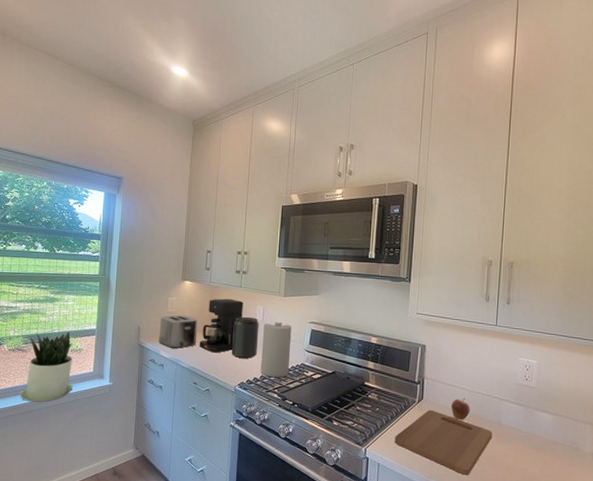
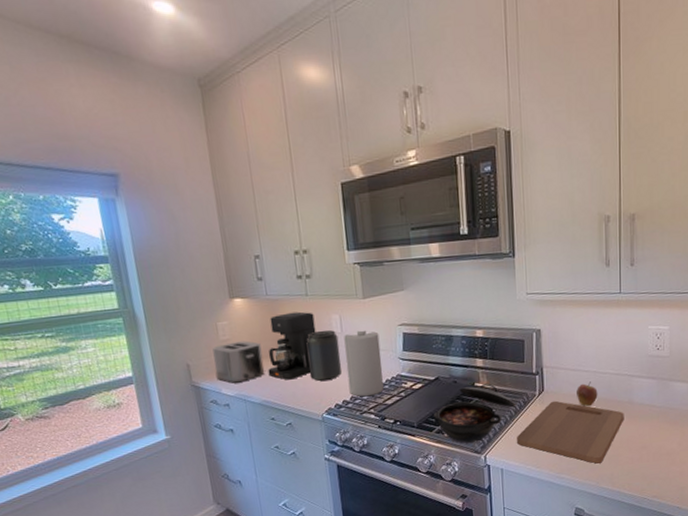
planter: present [20,332,73,403] -> none [50,385,122,476]
cooking pot: none [326,384,398,435] -> present [433,383,516,443]

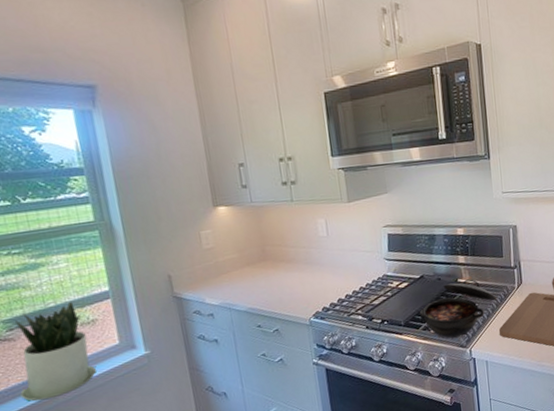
planter: none [50,385,122,476] -> present [15,302,96,402]
toaster: present [212,341,265,384] -> none [195,248,251,293]
coffee maker: present [268,311,316,380] -> none [253,217,302,286]
soda can: present [306,329,342,381] -> none [292,234,328,285]
paper towel holder: present [344,330,384,397] -> none [330,233,370,299]

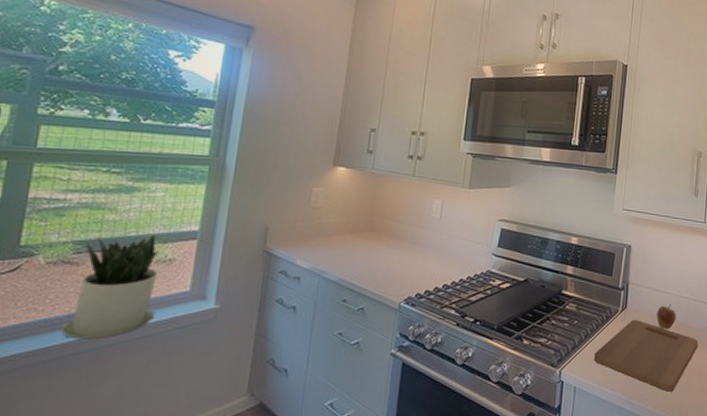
cooking pot: present [419,279,498,338] -> none [515,292,599,354]

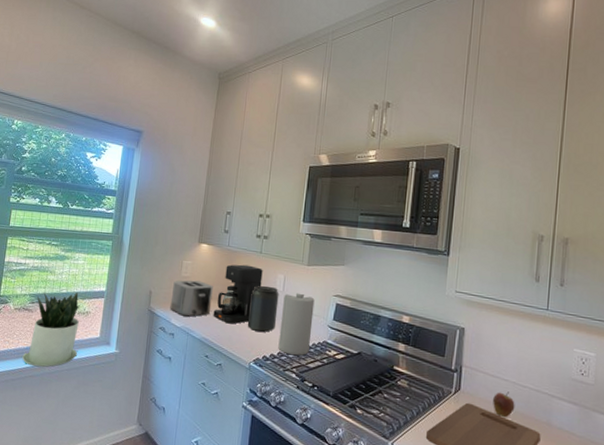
toaster: none [294,211,353,256] -> present [170,280,213,317]
coffee maker: none [353,190,416,260] -> present [213,264,263,324]
soda can: none [396,213,436,266] -> present [247,285,279,332]
paper towel holder: none [434,219,477,290] -> present [278,293,315,356]

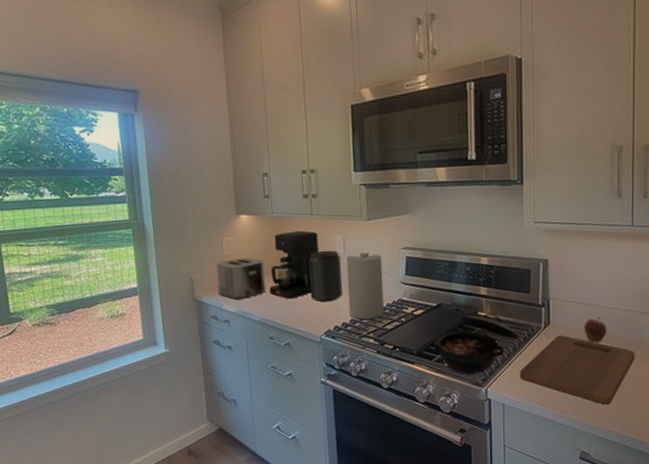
planter: present [22,292,81,368] -> none [56,295,121,384]
cooking pot: none [349,367,431,426] -> present [433,313,520,374]

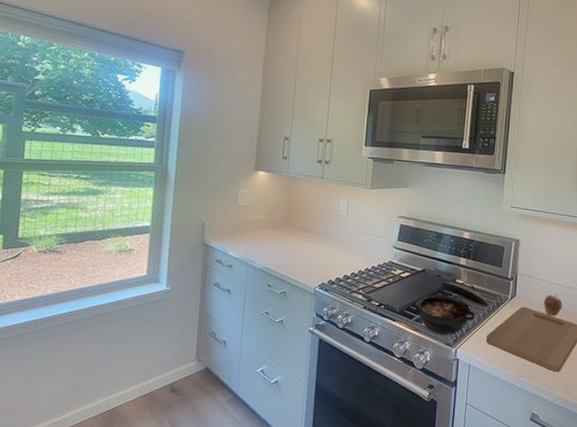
toaster: present [216,257,266,301] -> none [226,209,273,248]
coffee maker: present [269,230,319,299] -> none [274,191,326,251]
soda can: present [308,250,343,301] -> none [311,211,343,257]
paper towel holder: present [346,252,384,320] -> none [344,216,379,278]

